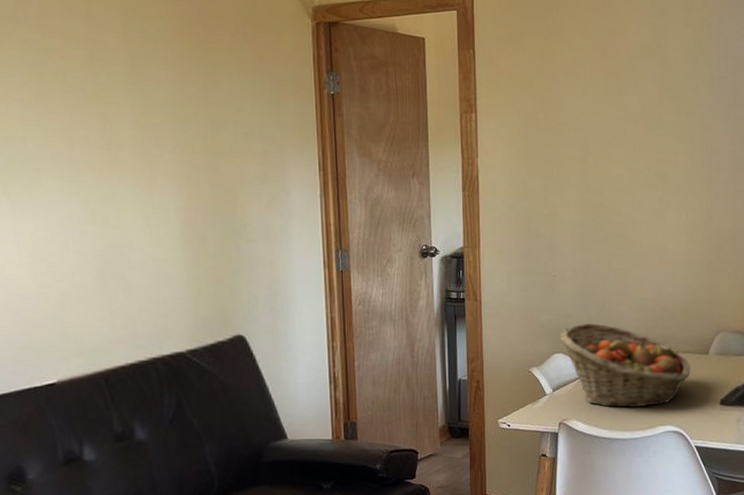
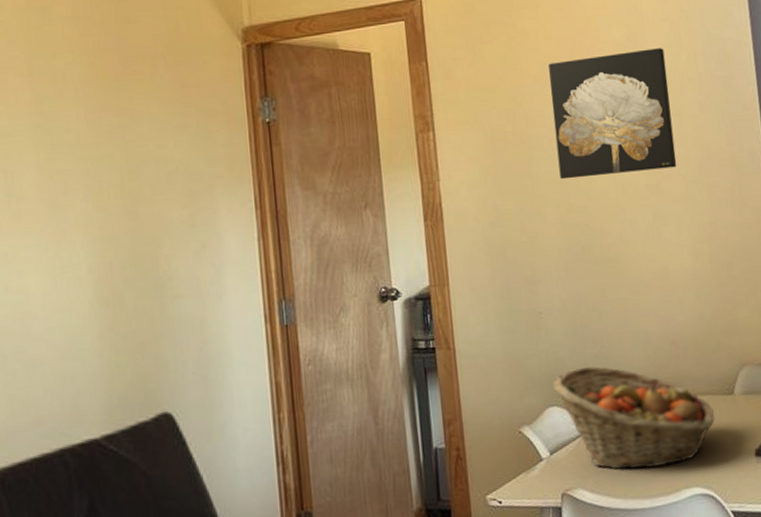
wall art: none [580,52,684,164] -> present [548,48,677,180]

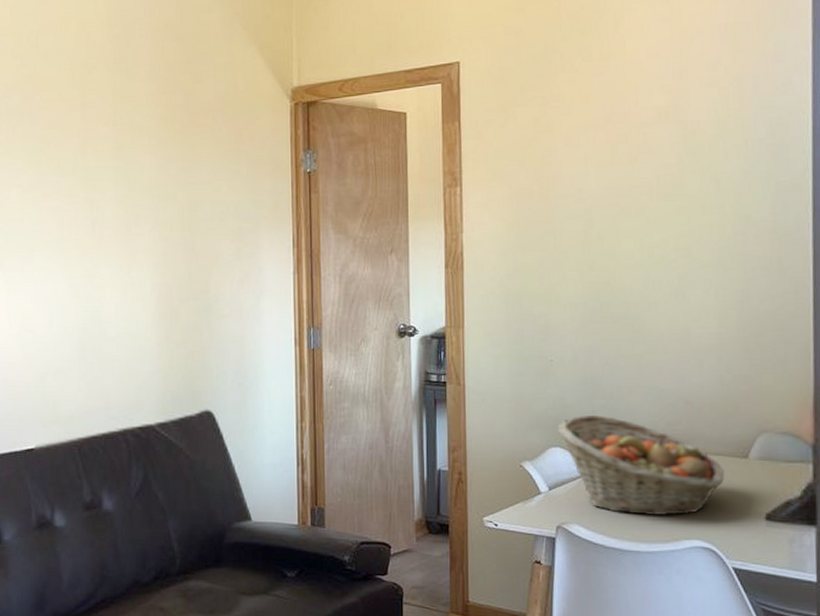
wall art: present [548,48,677,180] -> none [581,114,711,238]

